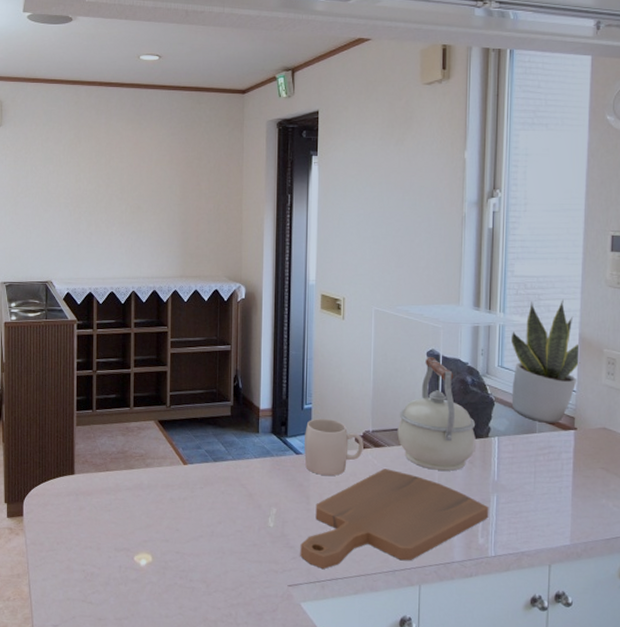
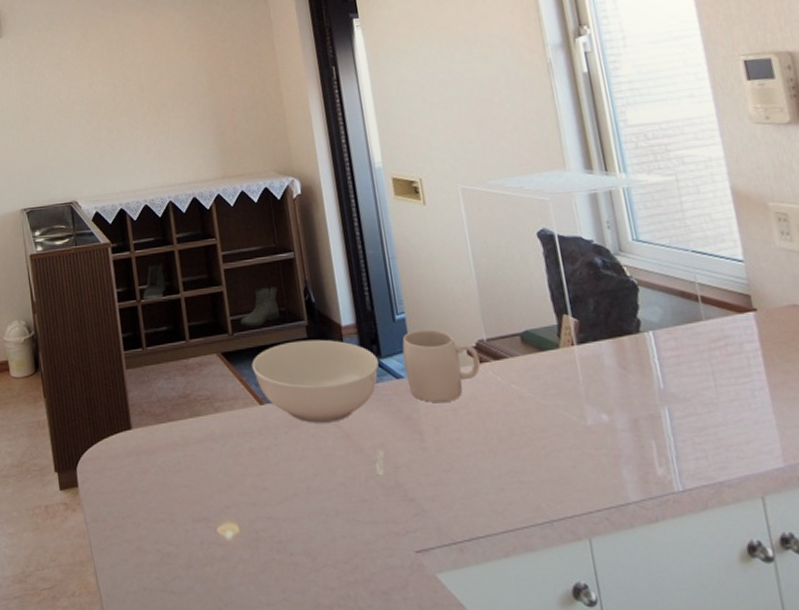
sneaker: none [99,342,120,371] -> present [143,264,166,300]
boot: none [178,370,212,403] -> present [240,286,280,327]
bowl: none [182,417,284,484] -> present [251,339,379,423]
cutting board: present [300,469,489,569] -> none [422,386,664,526]
kettle: present [397,357,477,471] -> none [516,238,627,382]
potted plant: present [511,300,580,423] -> none [641,147,743,306]

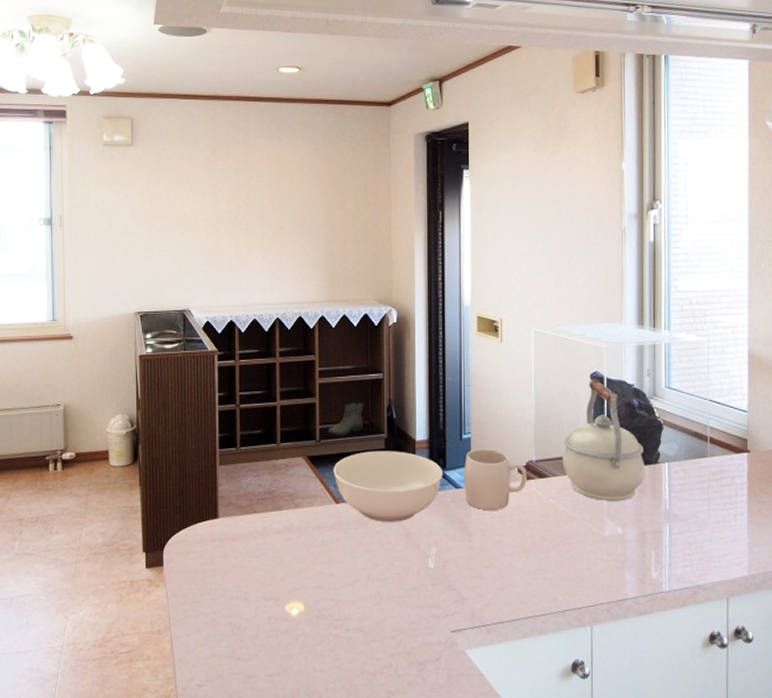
sneaker: present [143,264,166,300] -> none [242,374,264,405]
kettle: none [516,238,627,382] -> present [562,380,646,501]

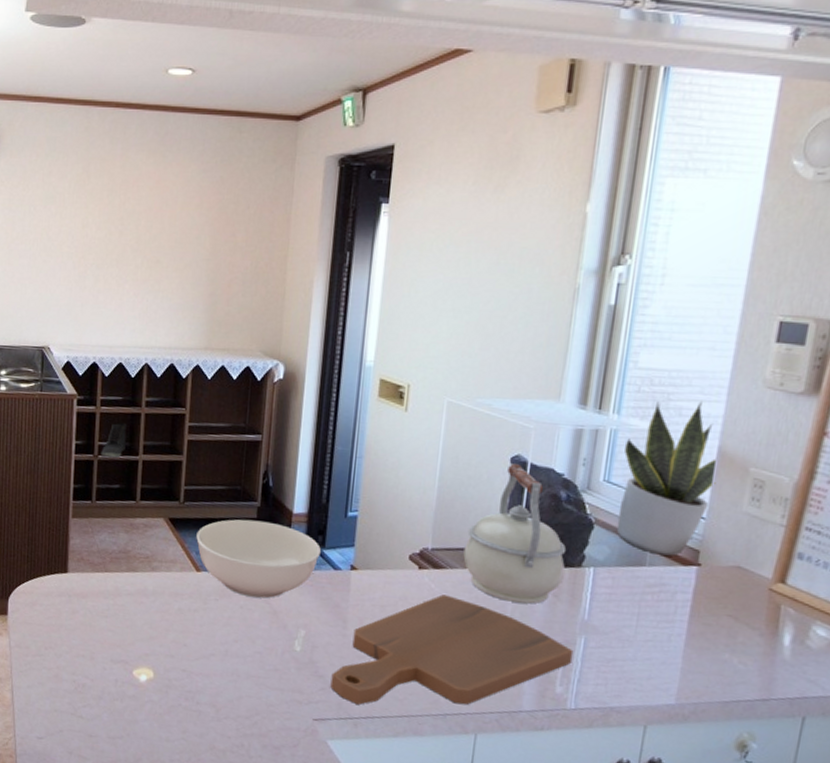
sneaker: none [242,374,264,405] -> present [101,423,127,458]
boot: present [328,401,364,436] -> none [194,463,237,500]
cutting board: none [463,501,662,612] -> present [330,594,574,705]
mug: present [464,448,527,511] -> none [344,528,420,599]
potted plant: none [678,315,751,446] -> present [616,401,718,556]

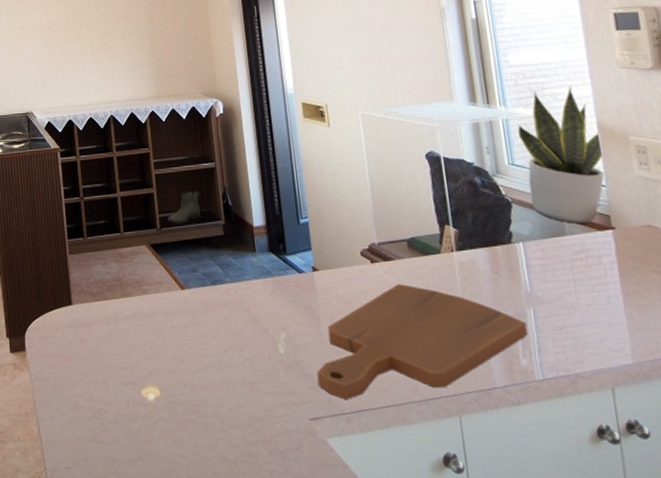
sneaker: present [101,423,127,458] -> none [85,168,105,197]
boot: none [194,463,237,500] -> present [167,190,201,224]
bowl: present [196,519,321,599] -> none [175,237,284,307]
kettle: present [463,464,567,604] -> none [405,159,500,283]

